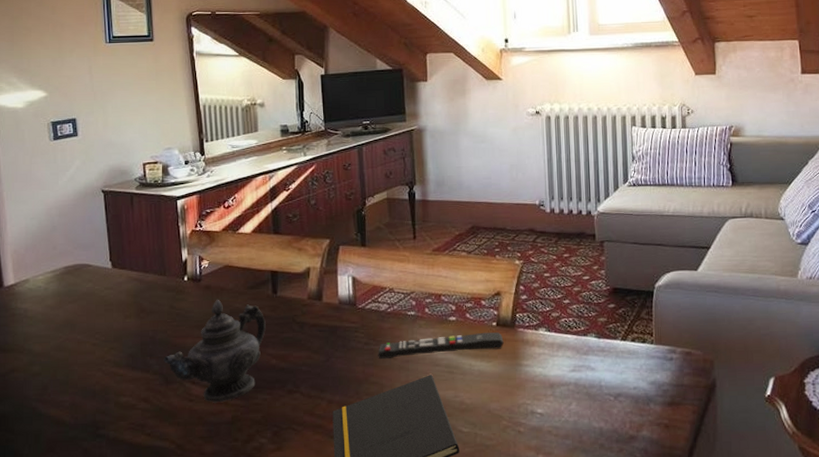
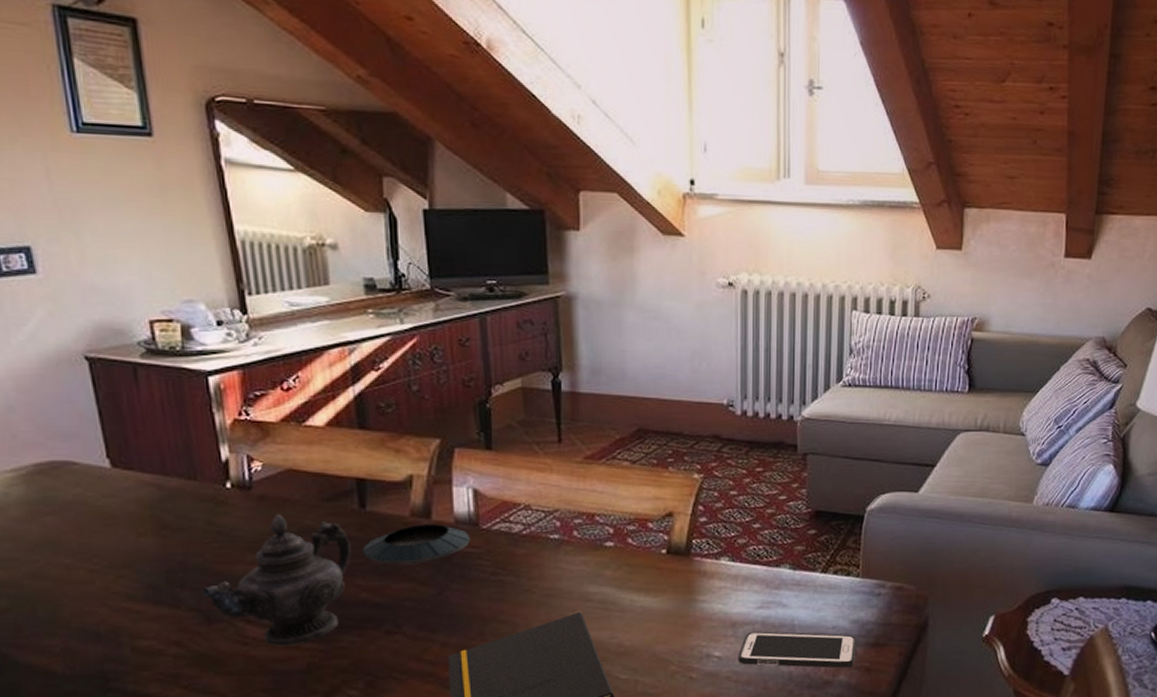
saucer: none [273,304,350,337] -> present [362,524,471,565]
remote control: present [378,332,504,359] -> none [509,561,675,592]
cell phone: none [556,391,656,425] -> present [738,631,857,668]

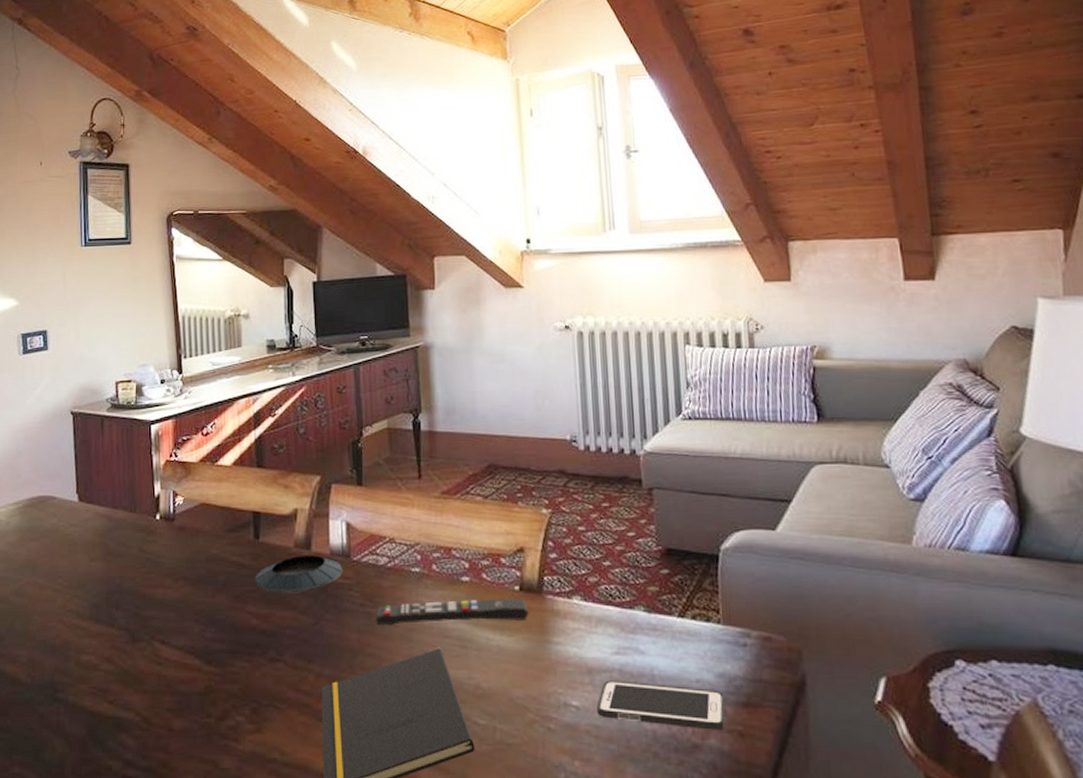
teapot: present [201,513,351,647] -> none [130,543,246,669]
remote control: none [509,561,675,592] -> present [375,597,529,625]

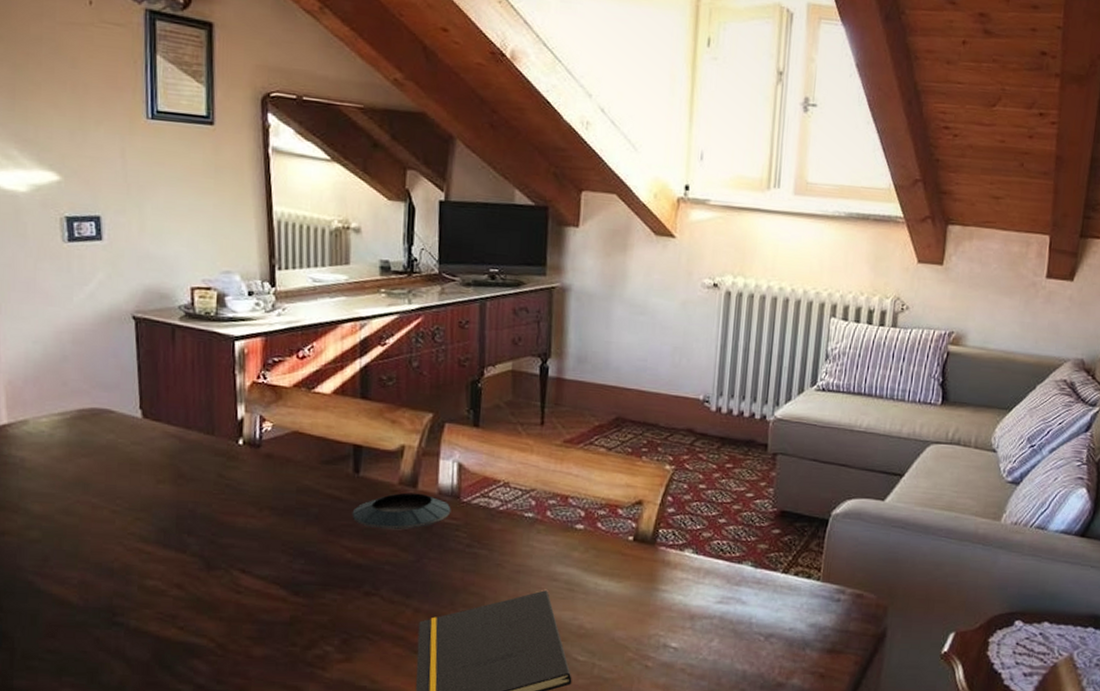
remote control: present [375,597,529,625] -> none [482,546,640,569]
cell phone: present [596,680,726,730] -> none [693,626,813,672]

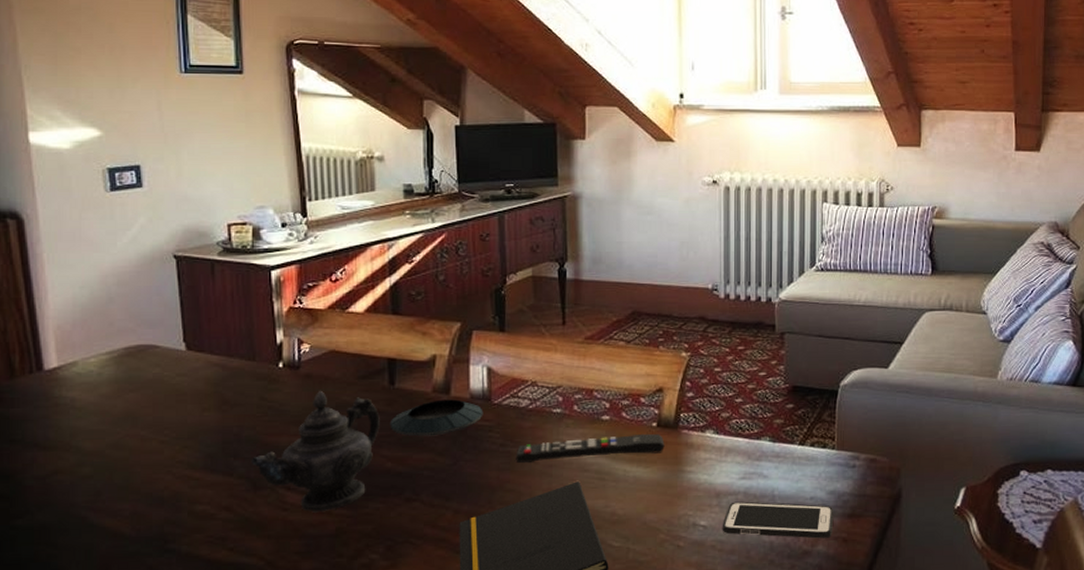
teapot: none [205,472,342,599] -> present [251,390,380,513]
remote control: none [482,546,640,569] -> present [516,433,665,463]
cell phone: none [693,626,813,672] -> present [722,501,834,539]

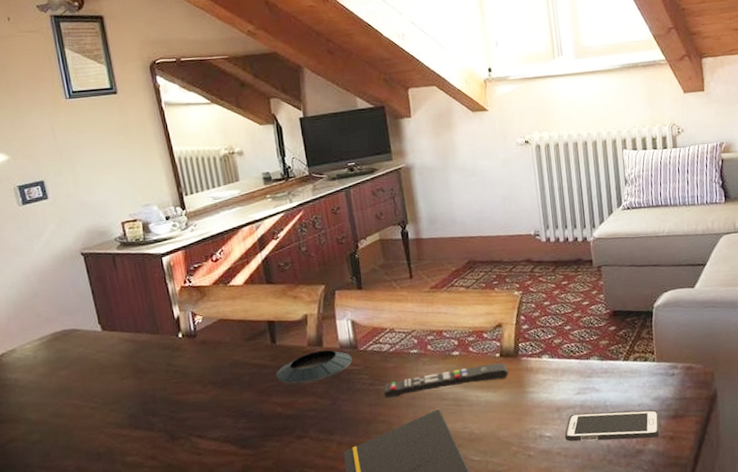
teapot: present [251,390,380,513] -> none [166,353,268,455]

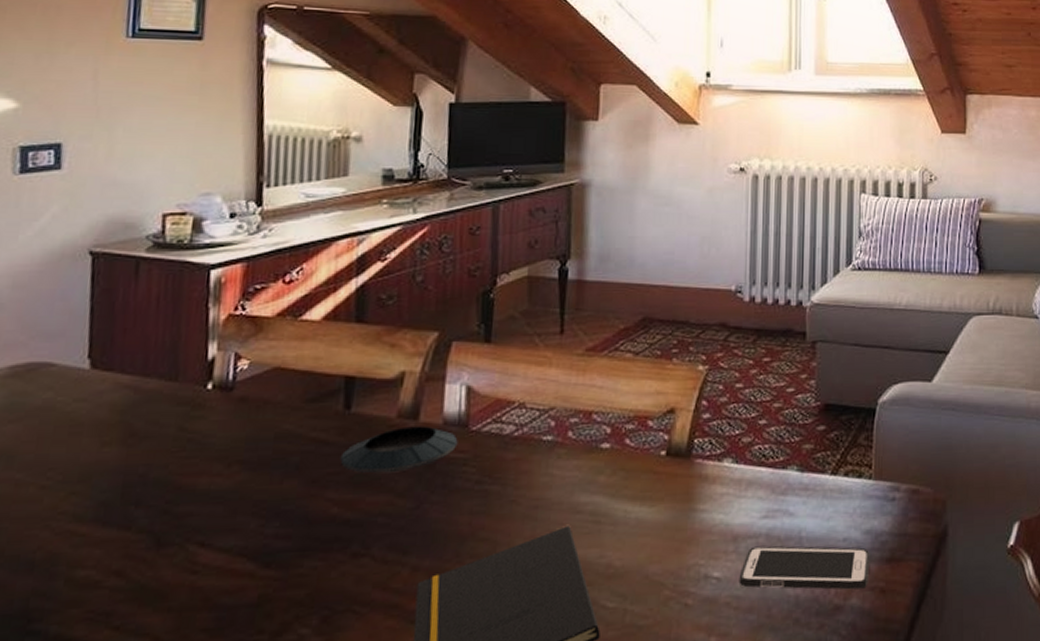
remote control: present [383,363,509,398] -> none [493,464,675,504]

